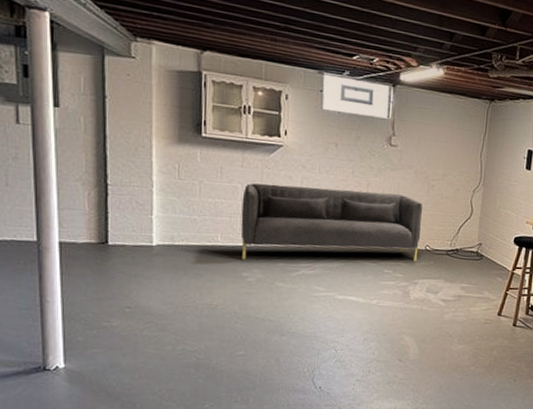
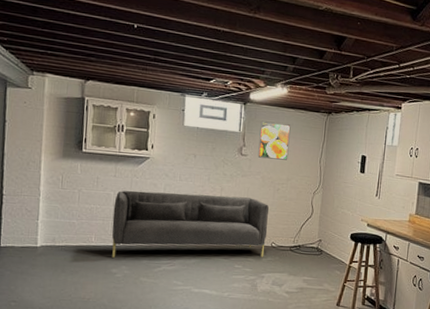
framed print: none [409,106,448,153] -> present [258,120,291,160]

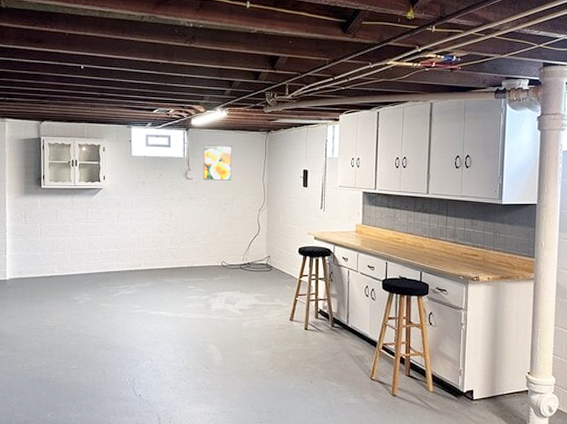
sofa: present [112,190,269,258] -> none [72,219,217,286]

